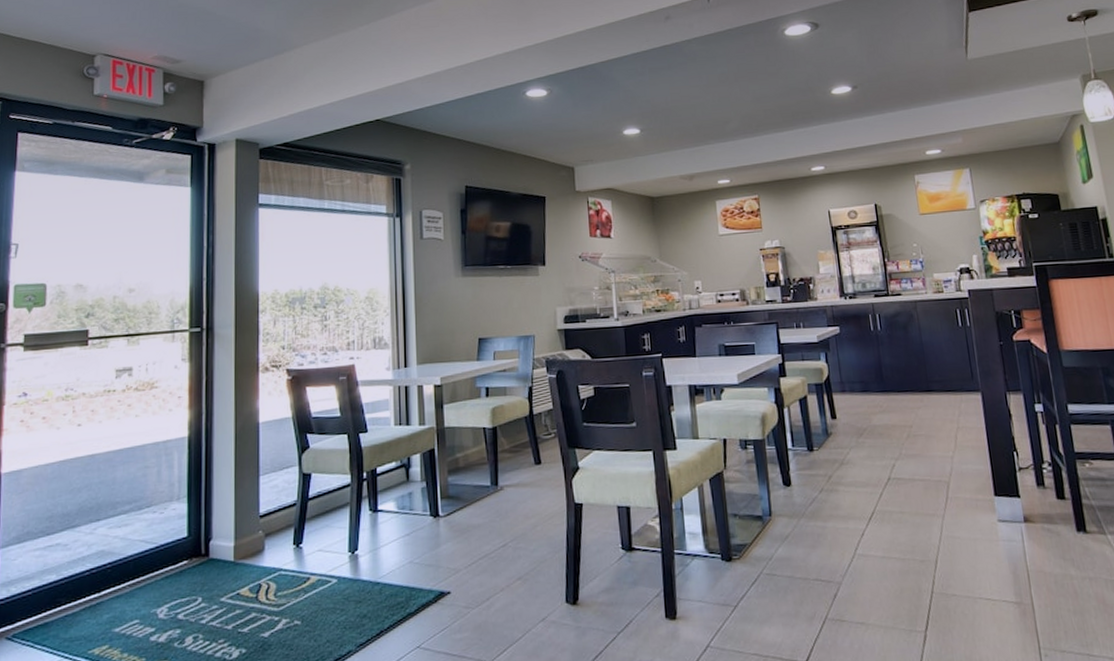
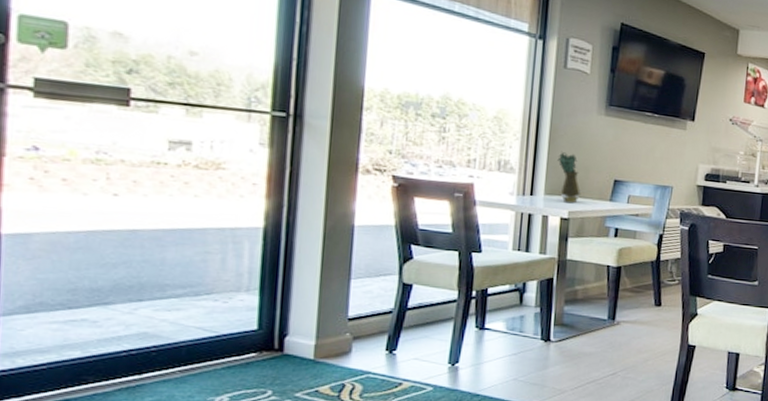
vase: none [425,318,449,370] -> present [557,151,581,204]

